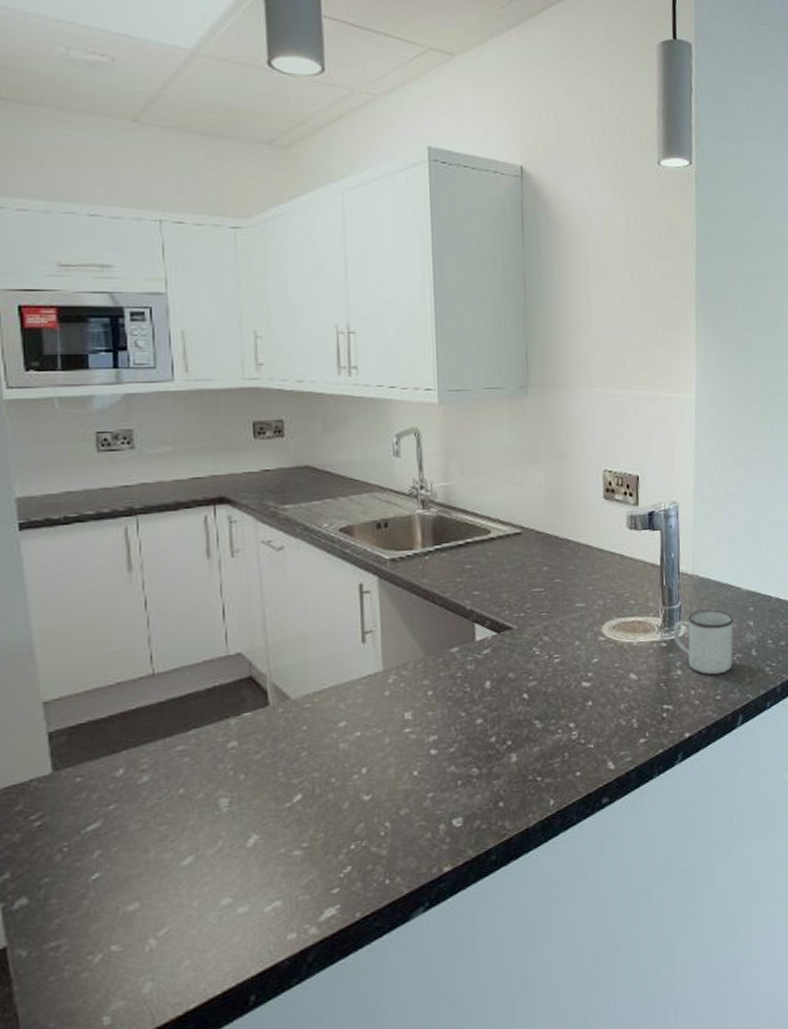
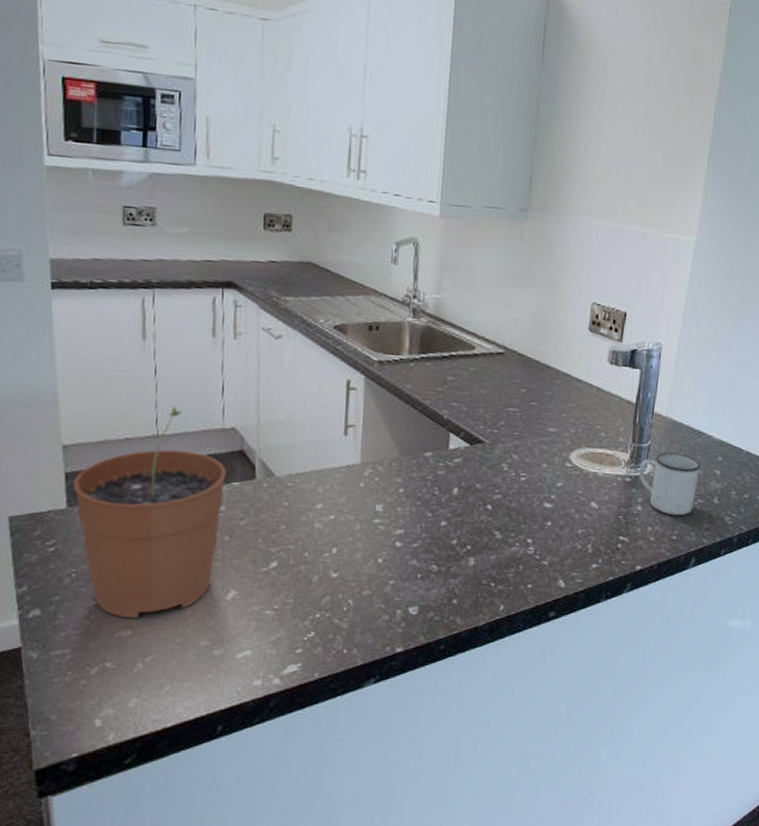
plant pot: none [58,639,235,889] -> present [73,406,226,619]

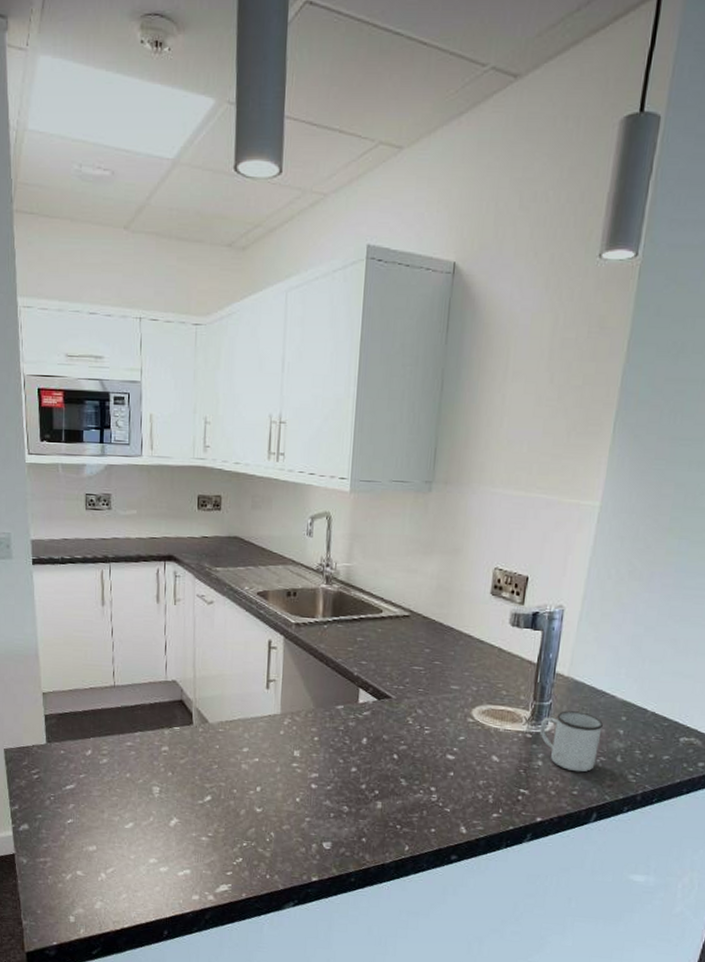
plant pot: present [73,406,226,619] -> none [51,661,169,837]

